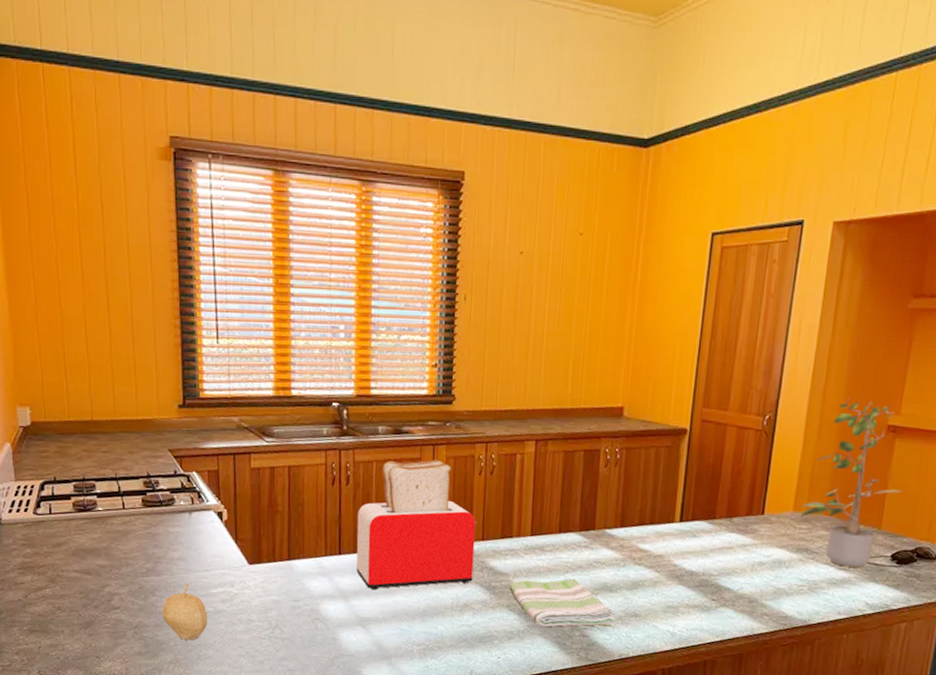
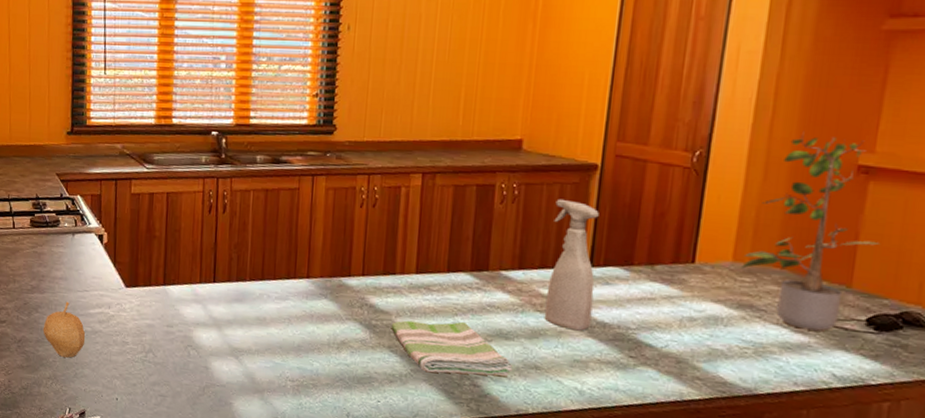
toaster: present [356,459,476,590] -> none [230,190,356,321]
spray bottle: none [642,461,688,580] -> present [544,199,599,331]

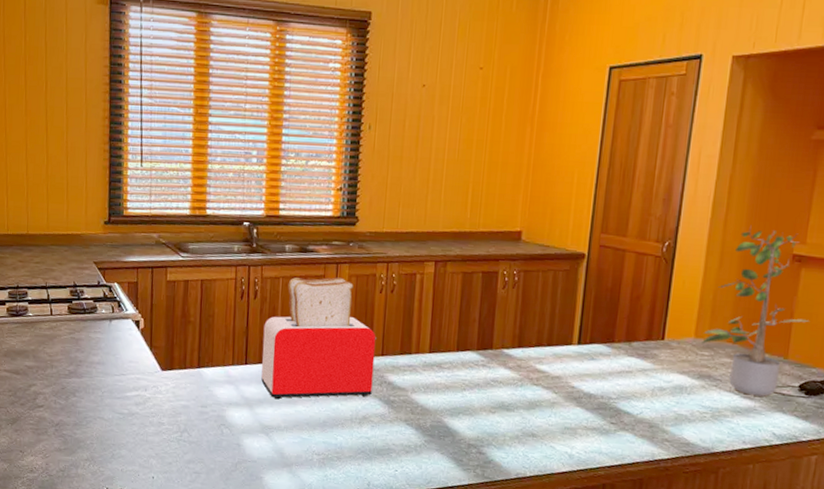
fruit: present [43,301,86,358] -> none [80,385,123,440]
toaster: none [230,190,356,321] -> present [261,277,376,400]
dish towel: present [391,320,513,377] -> none [407,395,513,444]
spray bottle: present [544,199,599,331] -> none [540,284,586,402]

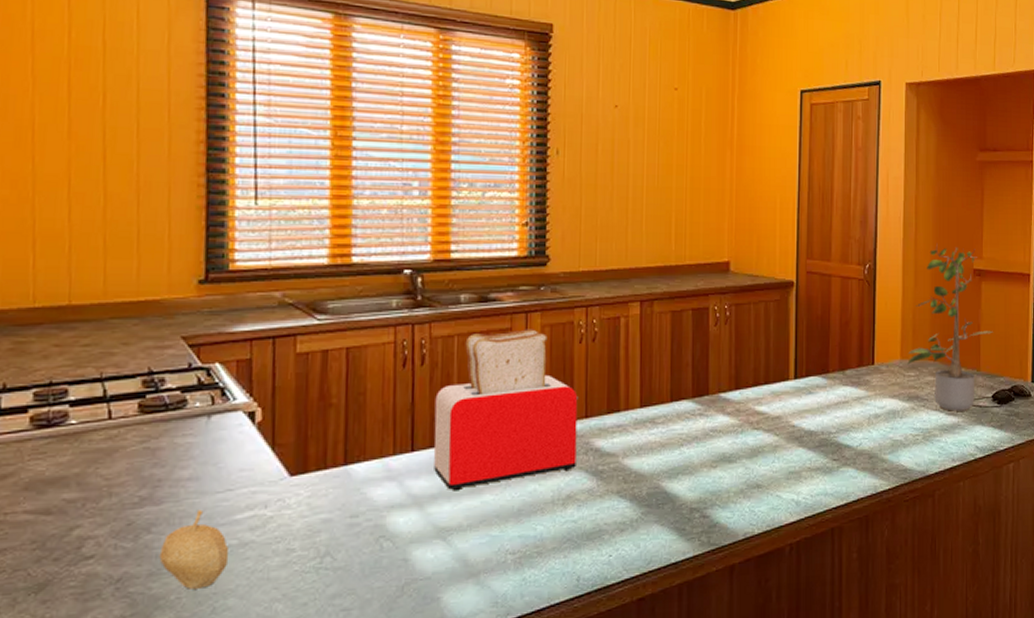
fruit: none [80,385,123,440] -> present [159,509,229,589]

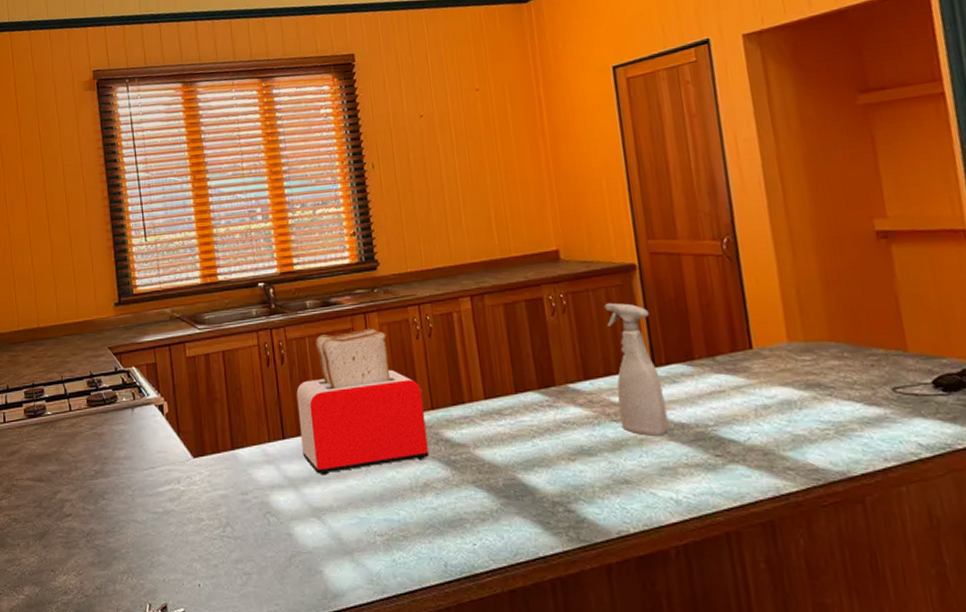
fruit: present [159,509,229,589] -> none [111,482,158,546]
spray bottle: none [761,316,800,443] -> present [604,302,669,436]
potted plant: present [907,244,994,411] -> none [797,207,921,401]

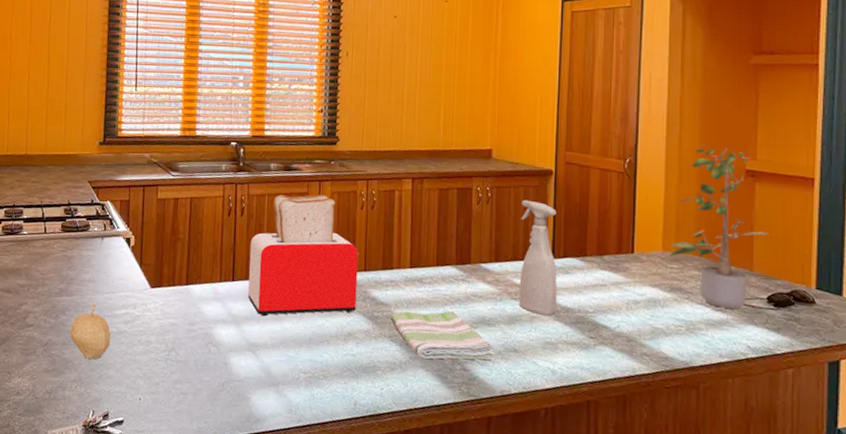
fruit: none [111,482,158,546] -> present [69,303,111,360]
dish towel: none [471,443,604,504] -> present [391,310,496,360]
potted plant: none [797,207,921,401] -> present [670,143,770,309]

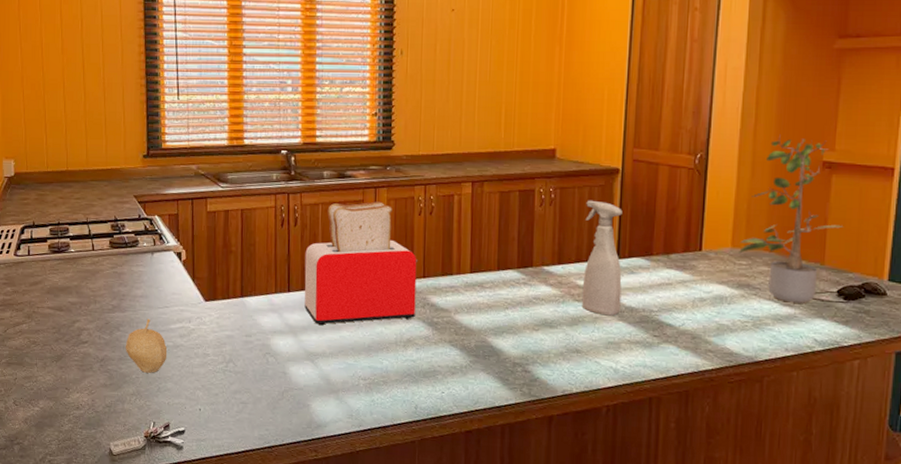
dish towel: present [391,310,496,360] -> none [451,314,558,363]

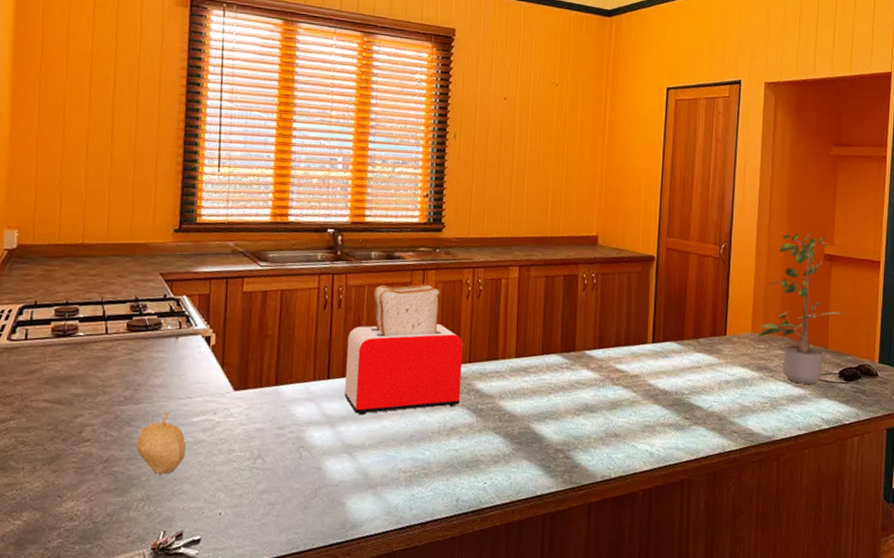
spray bottle: present [581,200,622,316] -> none [620,286,657,399]

